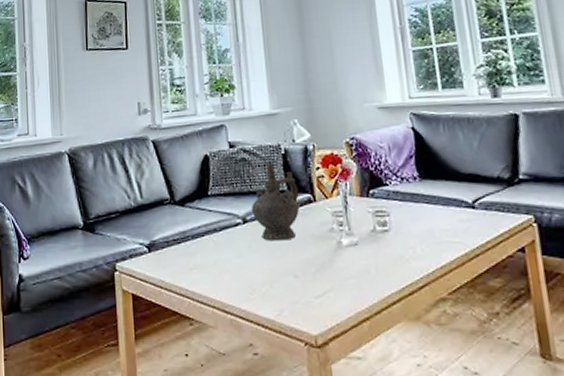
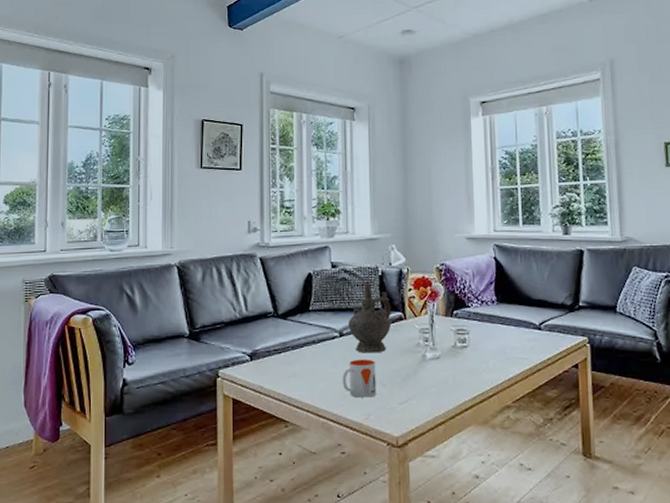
mug: none [248,247,289,291] -> present [342,359,377,398]

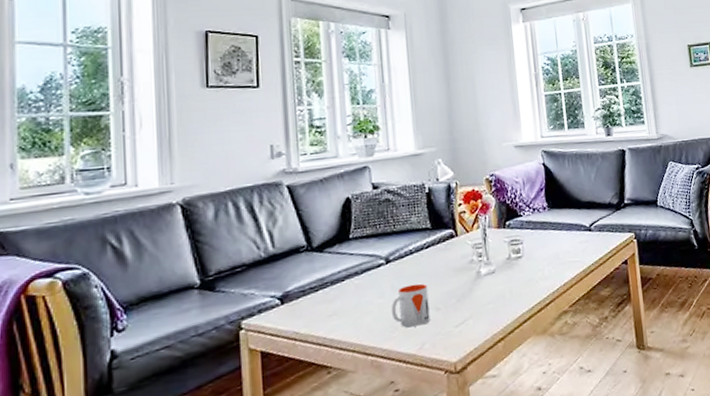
ceremonial vessel: present [348,283,391,353] -> none [395,202,442,278]

